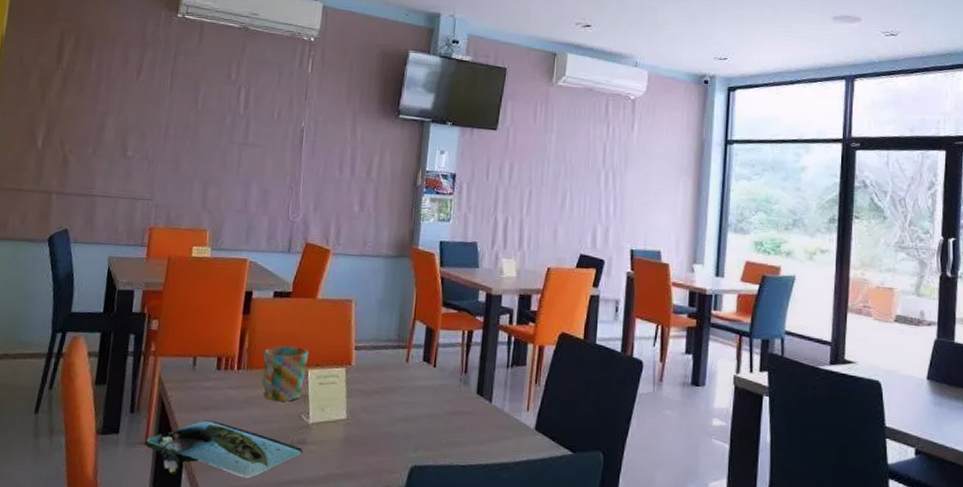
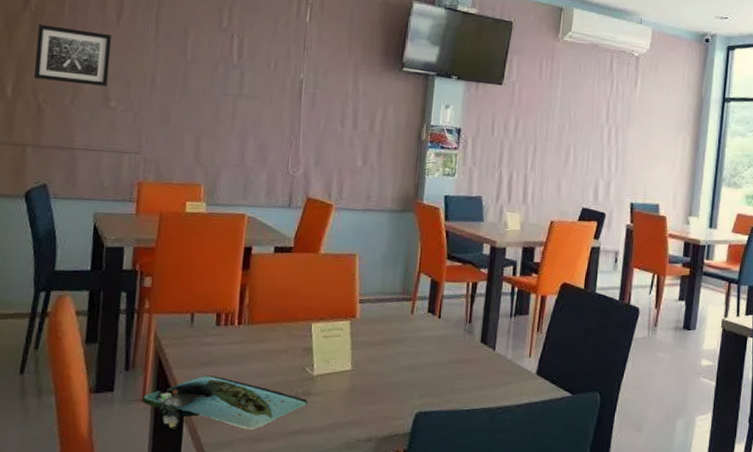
wall art: none [62,81,132,137] -> present [34,24,112,86]
mug: present [262,345,309,401] -> none [264,300,313,355]

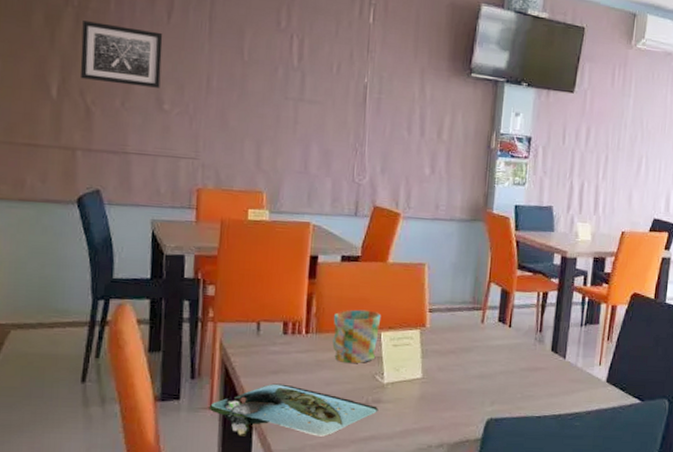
mug: none [264,300,313,355] -> present [332,309,382,363]

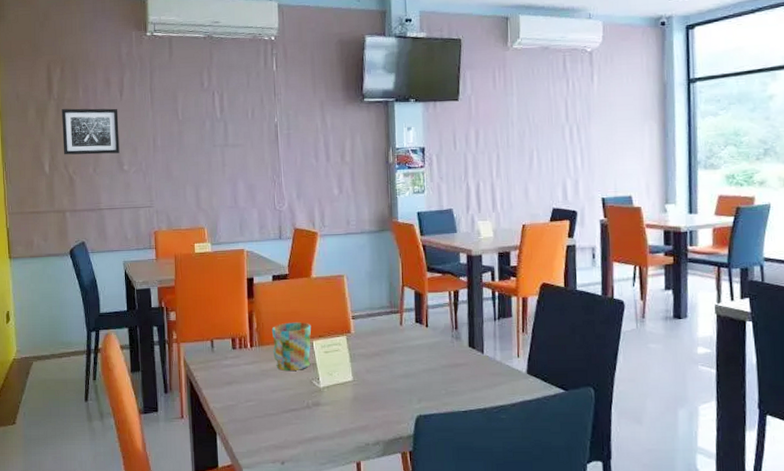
platter: present [208,383,379,437] -> none [180,393,319,441]

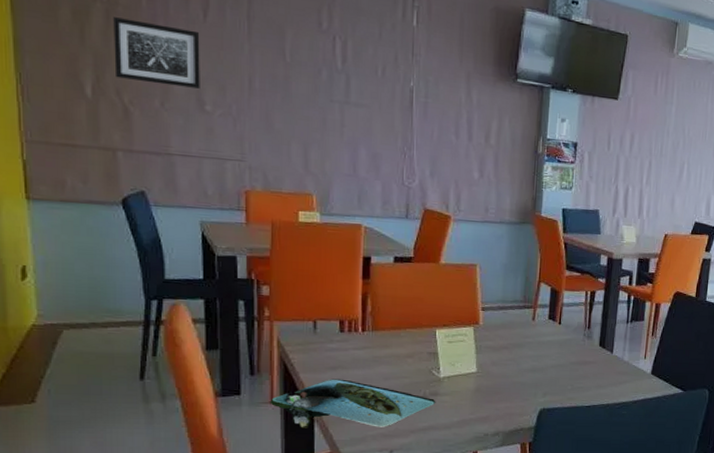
platter: none [180,393,319,441] -> present [270,379,436,428]
mug: present [271,322,312,371] -> none [388,308,436,359]

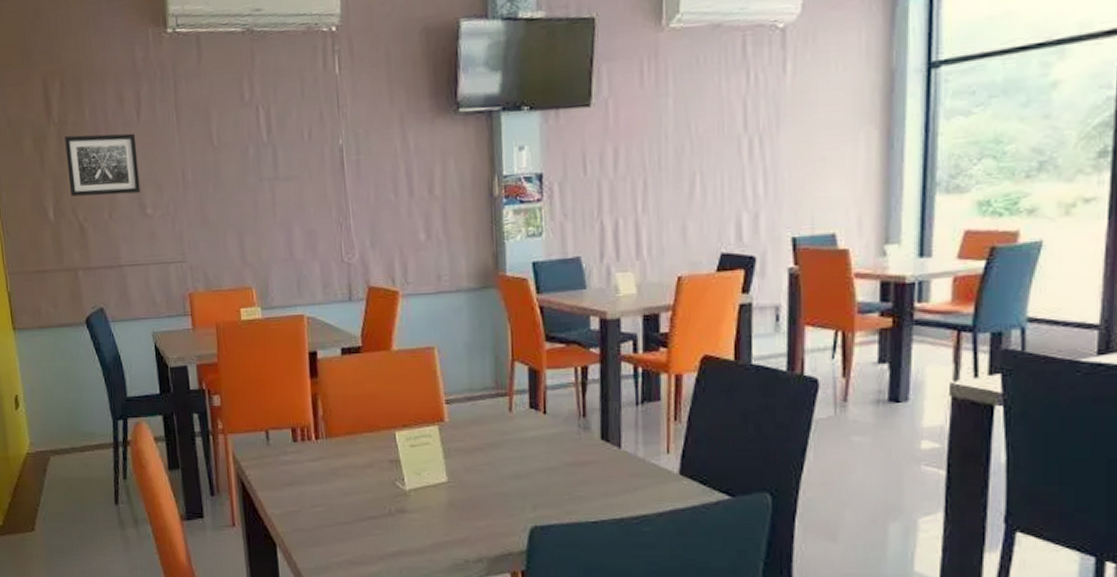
platter: present [270,379,436,428] -> none [231,496,404,555]

